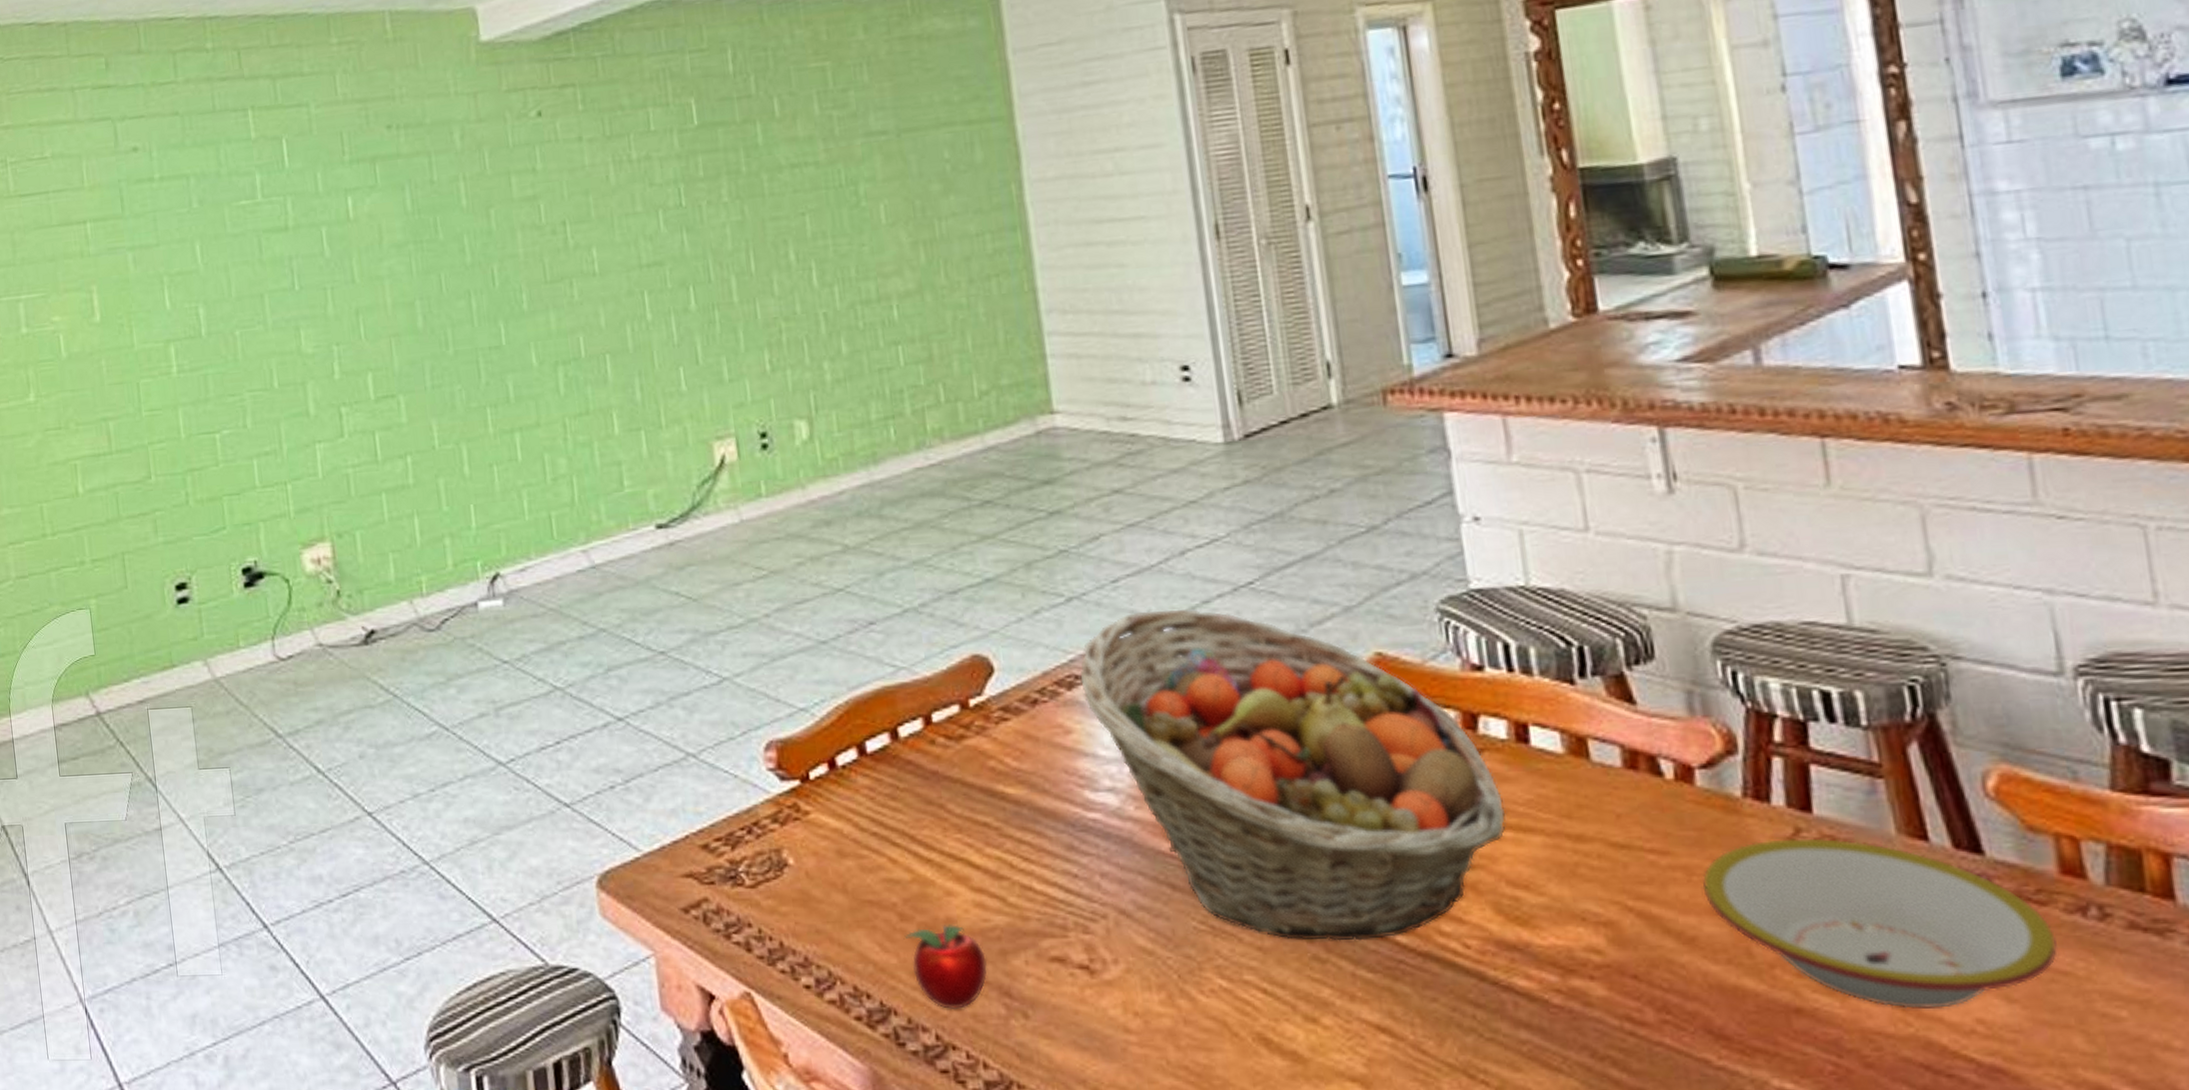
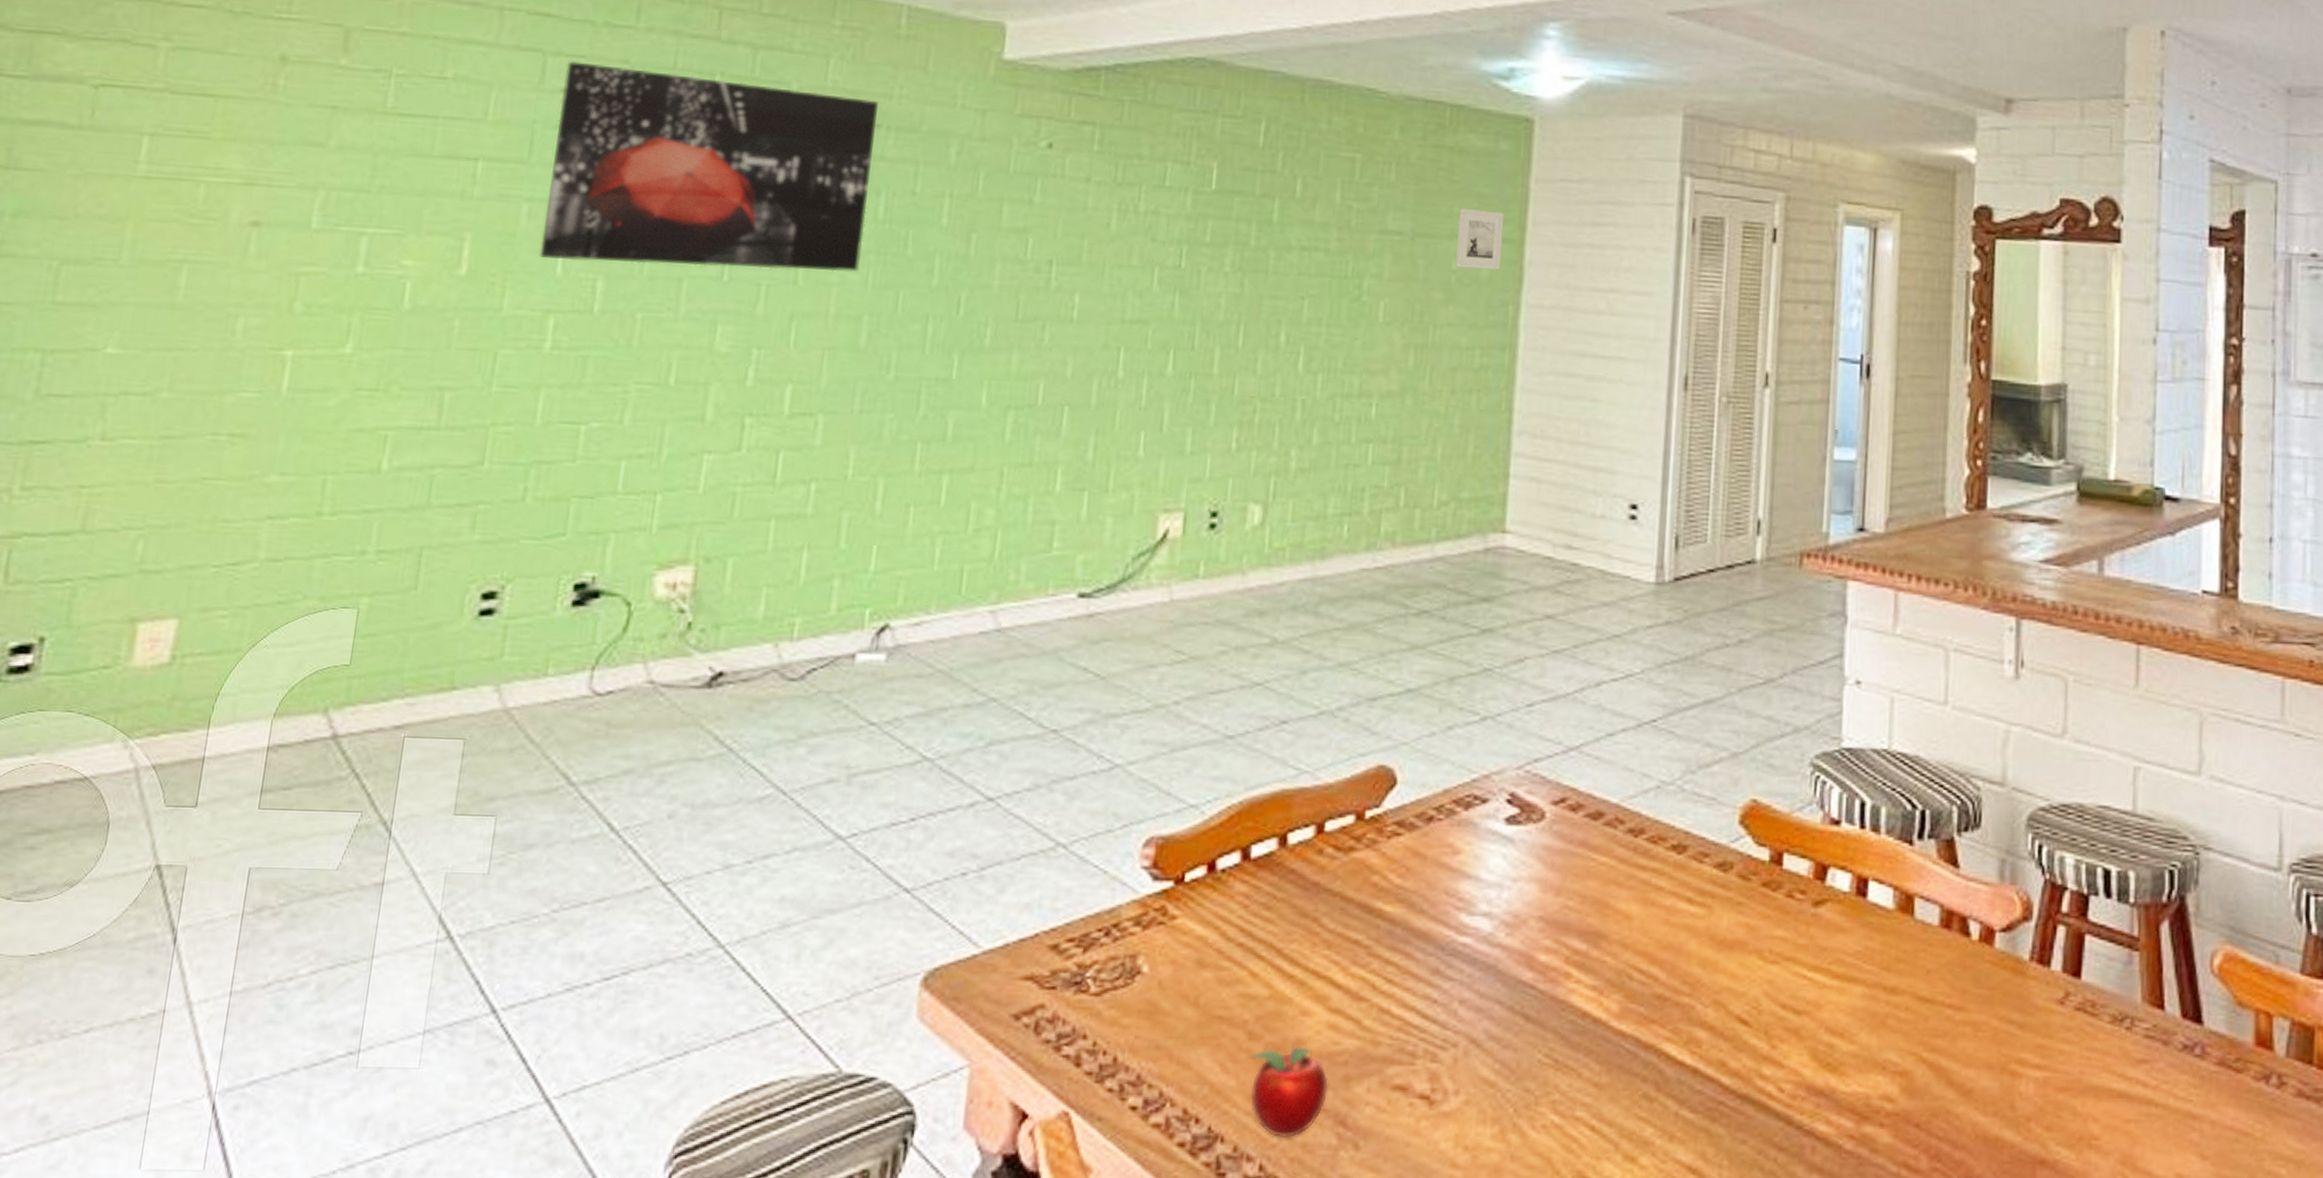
wall art: none [132,104,402,296] -> present [539,61,878,272]
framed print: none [940,91,995,156] -> present [1455,209,1505,270]
fruit basket: present [1080,608,1506,941] -> none [1479,738,1836,1081]
bowl: present [1702,838,2058,1009] -> none [1985,1001,2244,1163]

